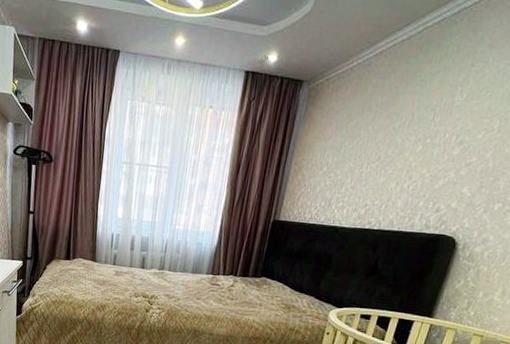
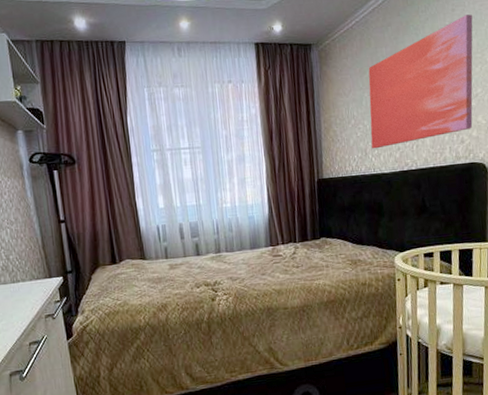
wall art: none [336,73,493,201] -> present [368,14,473,149]

